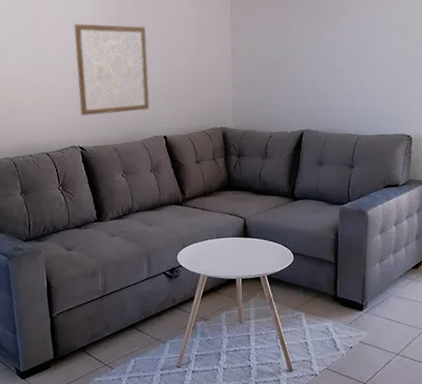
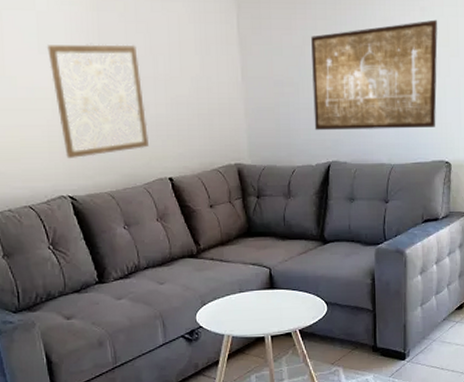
wall art: none [291,14,404,105] -> present [311,19,438,131]

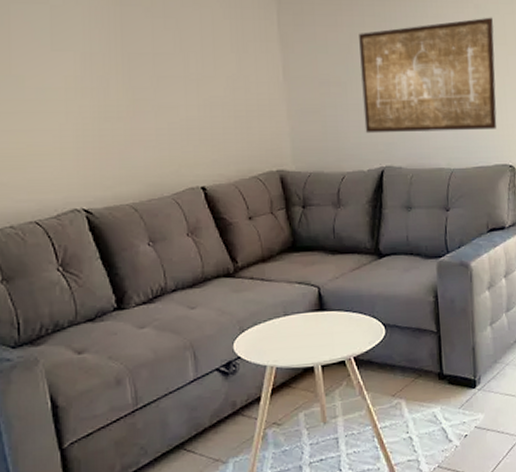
wall art: present [47,43,148,158] -> none [62,39,178,166]

